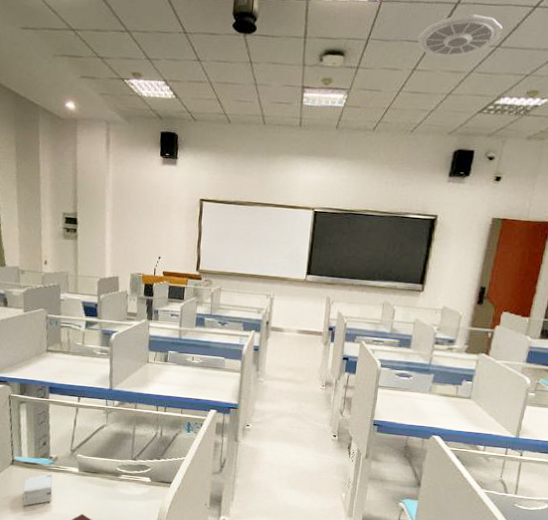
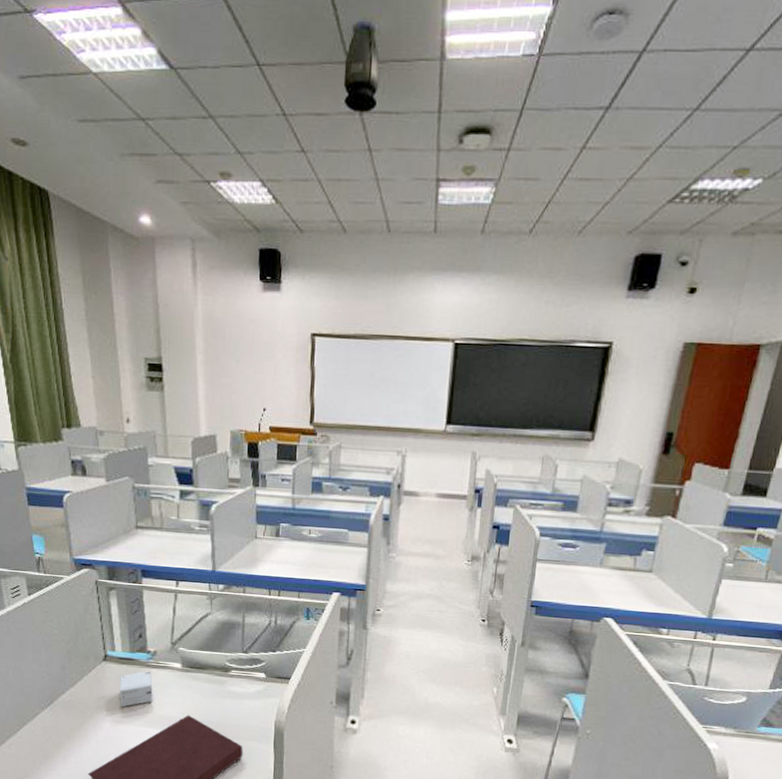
ceiling vent: present [418,13,502,58] -> none [588,65,703,129]

